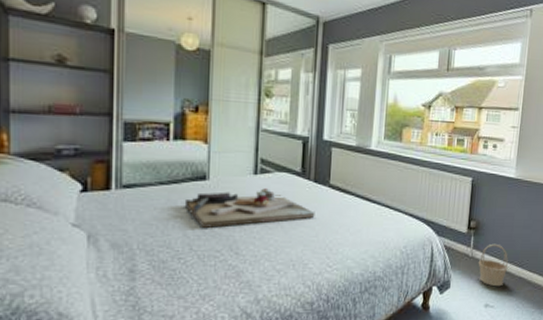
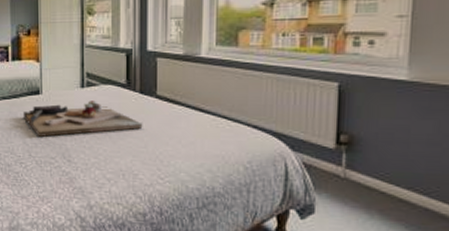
basket: present [478,243,508,287] -> none [355,163,405,218]

